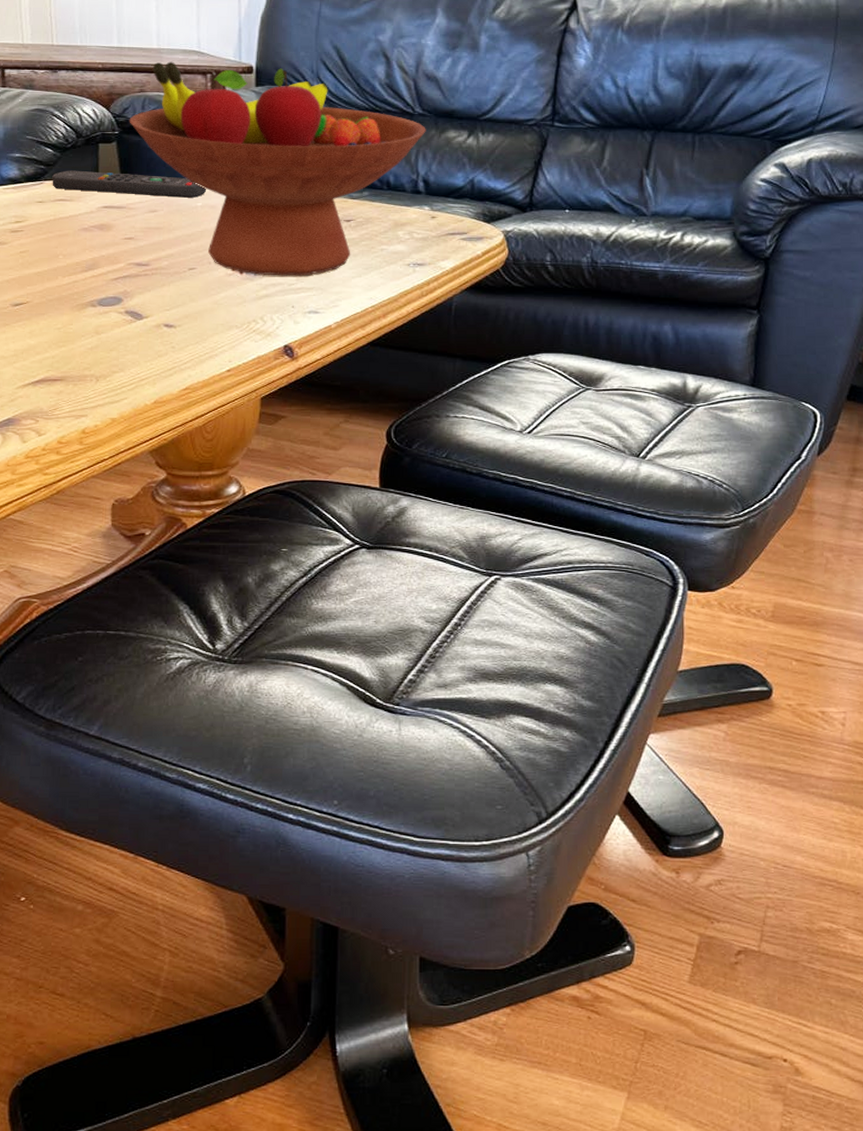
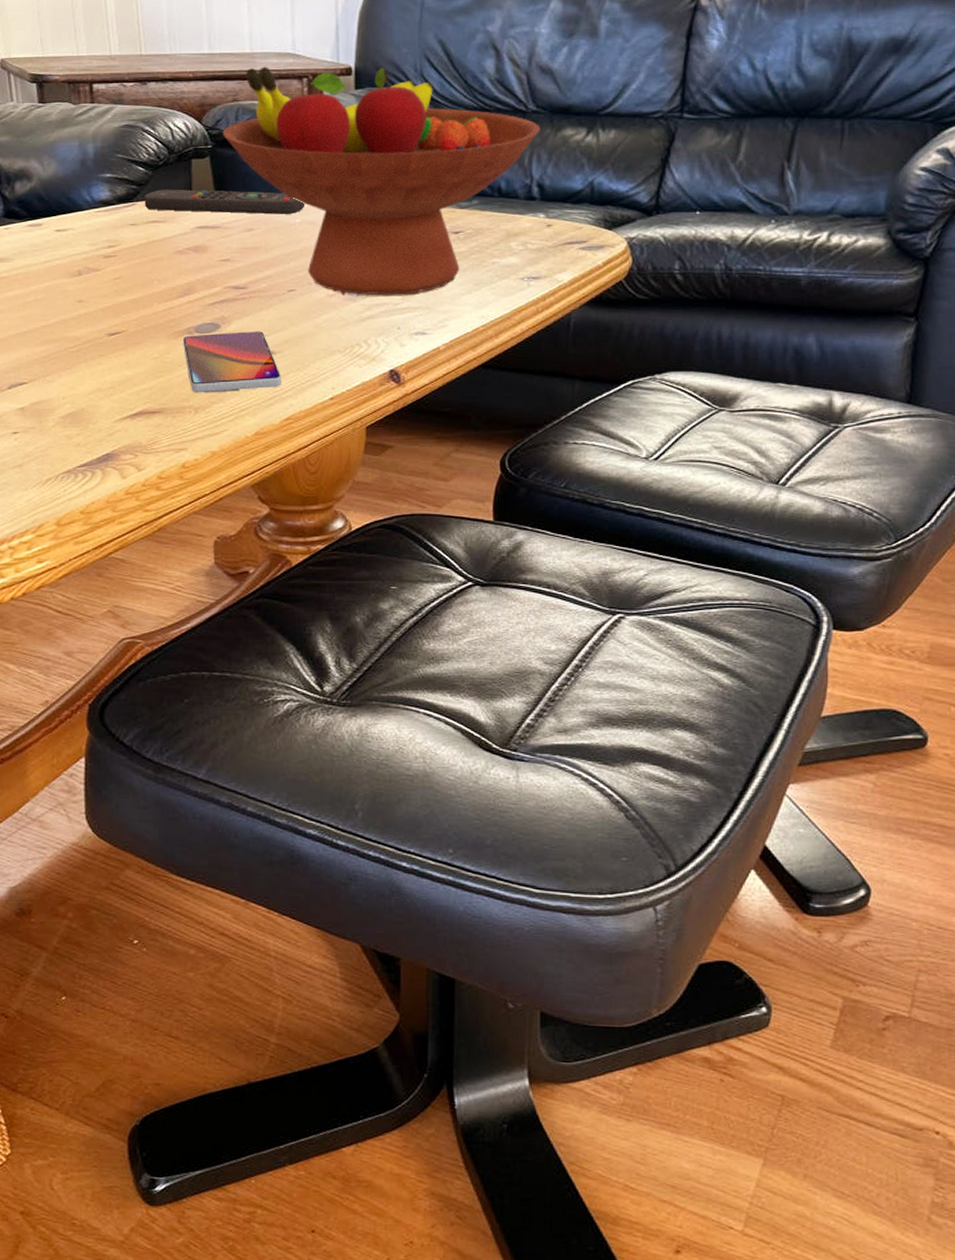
smartphone: none [85,306,181,363] -> present [182,331,282,394]

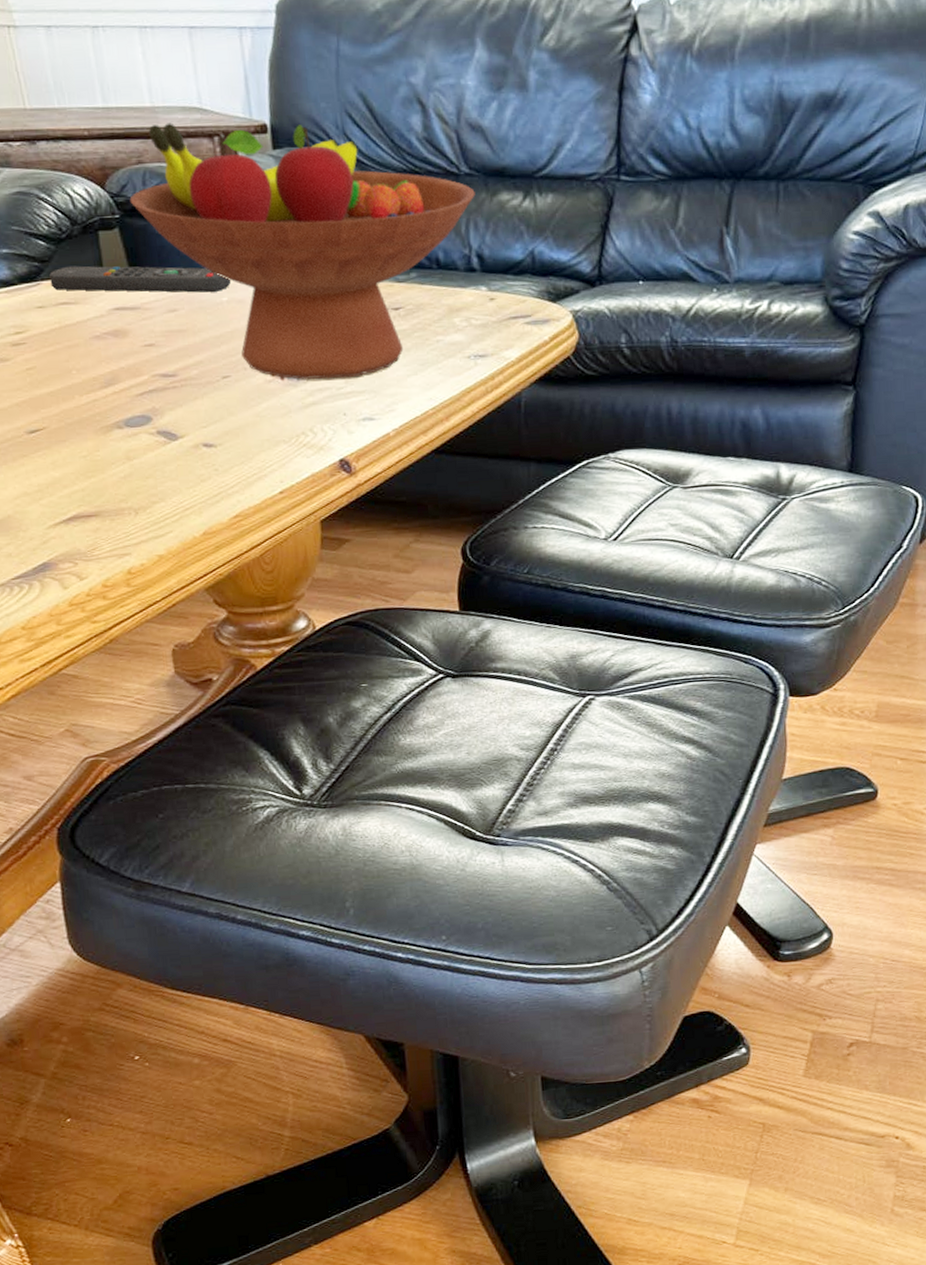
smartphone: present [182,331,282,394] -> none [112,422,226,493]

